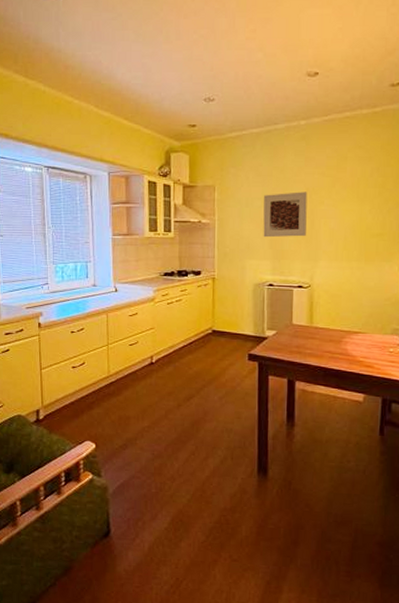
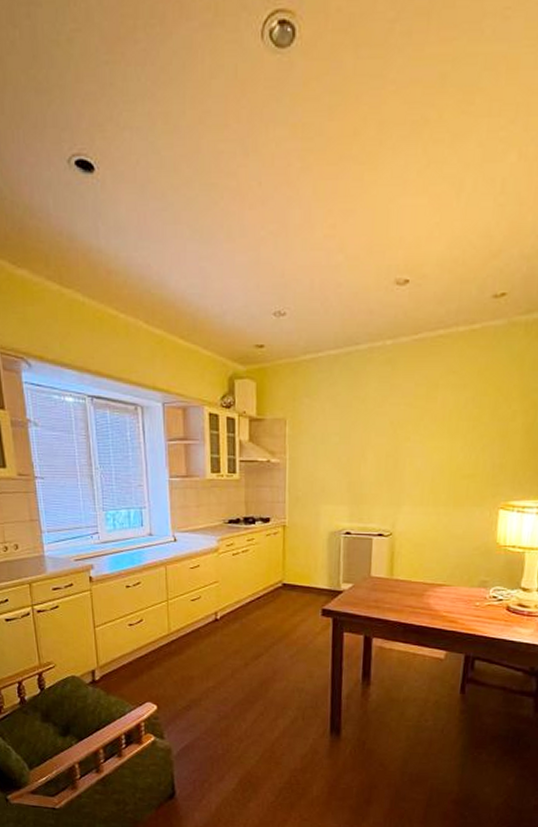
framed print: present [263,192,308,238] -> none [340,426,392,480]

